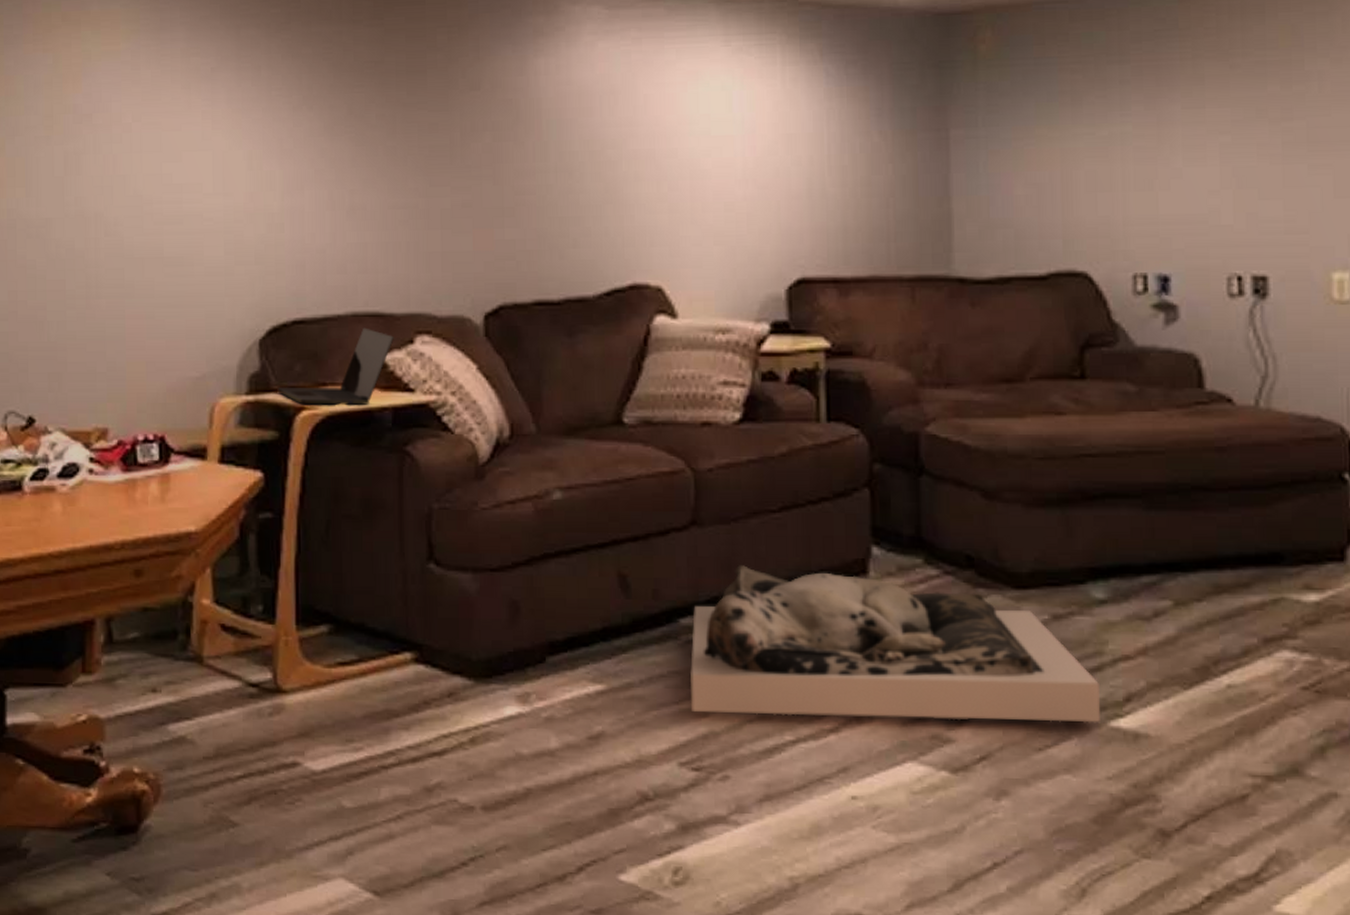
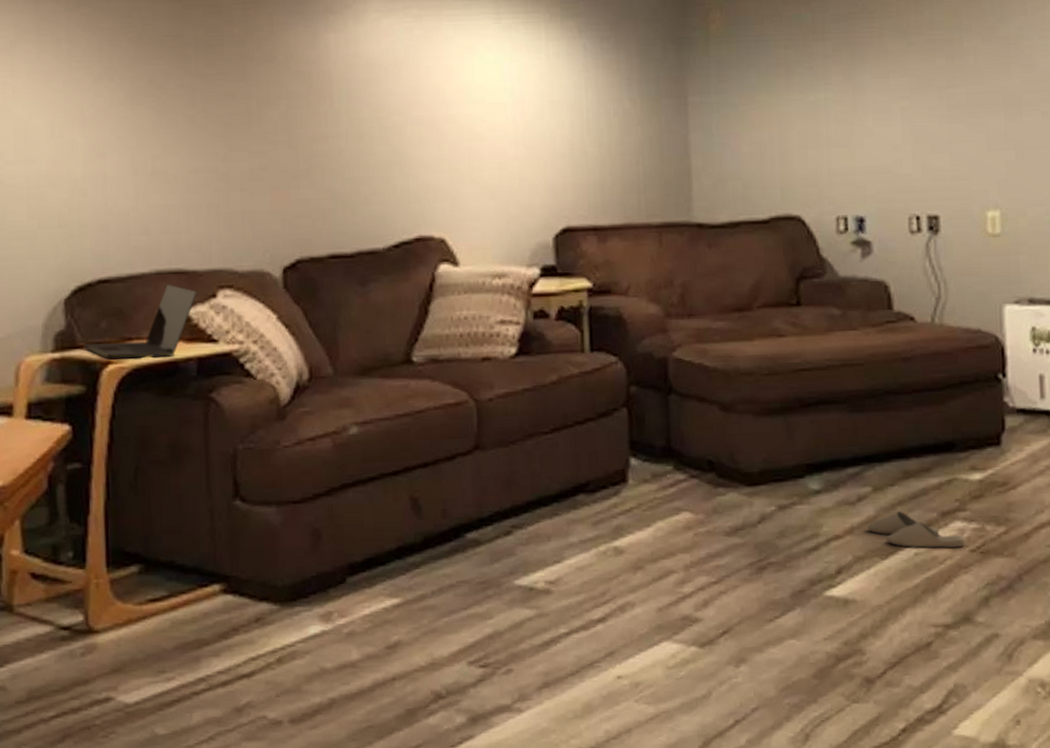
dog bed: present [690,565,1100,723] -> none [476,482,818,615]
slippers: none [1166,632,1294,683] -> present [867,510,965,549]

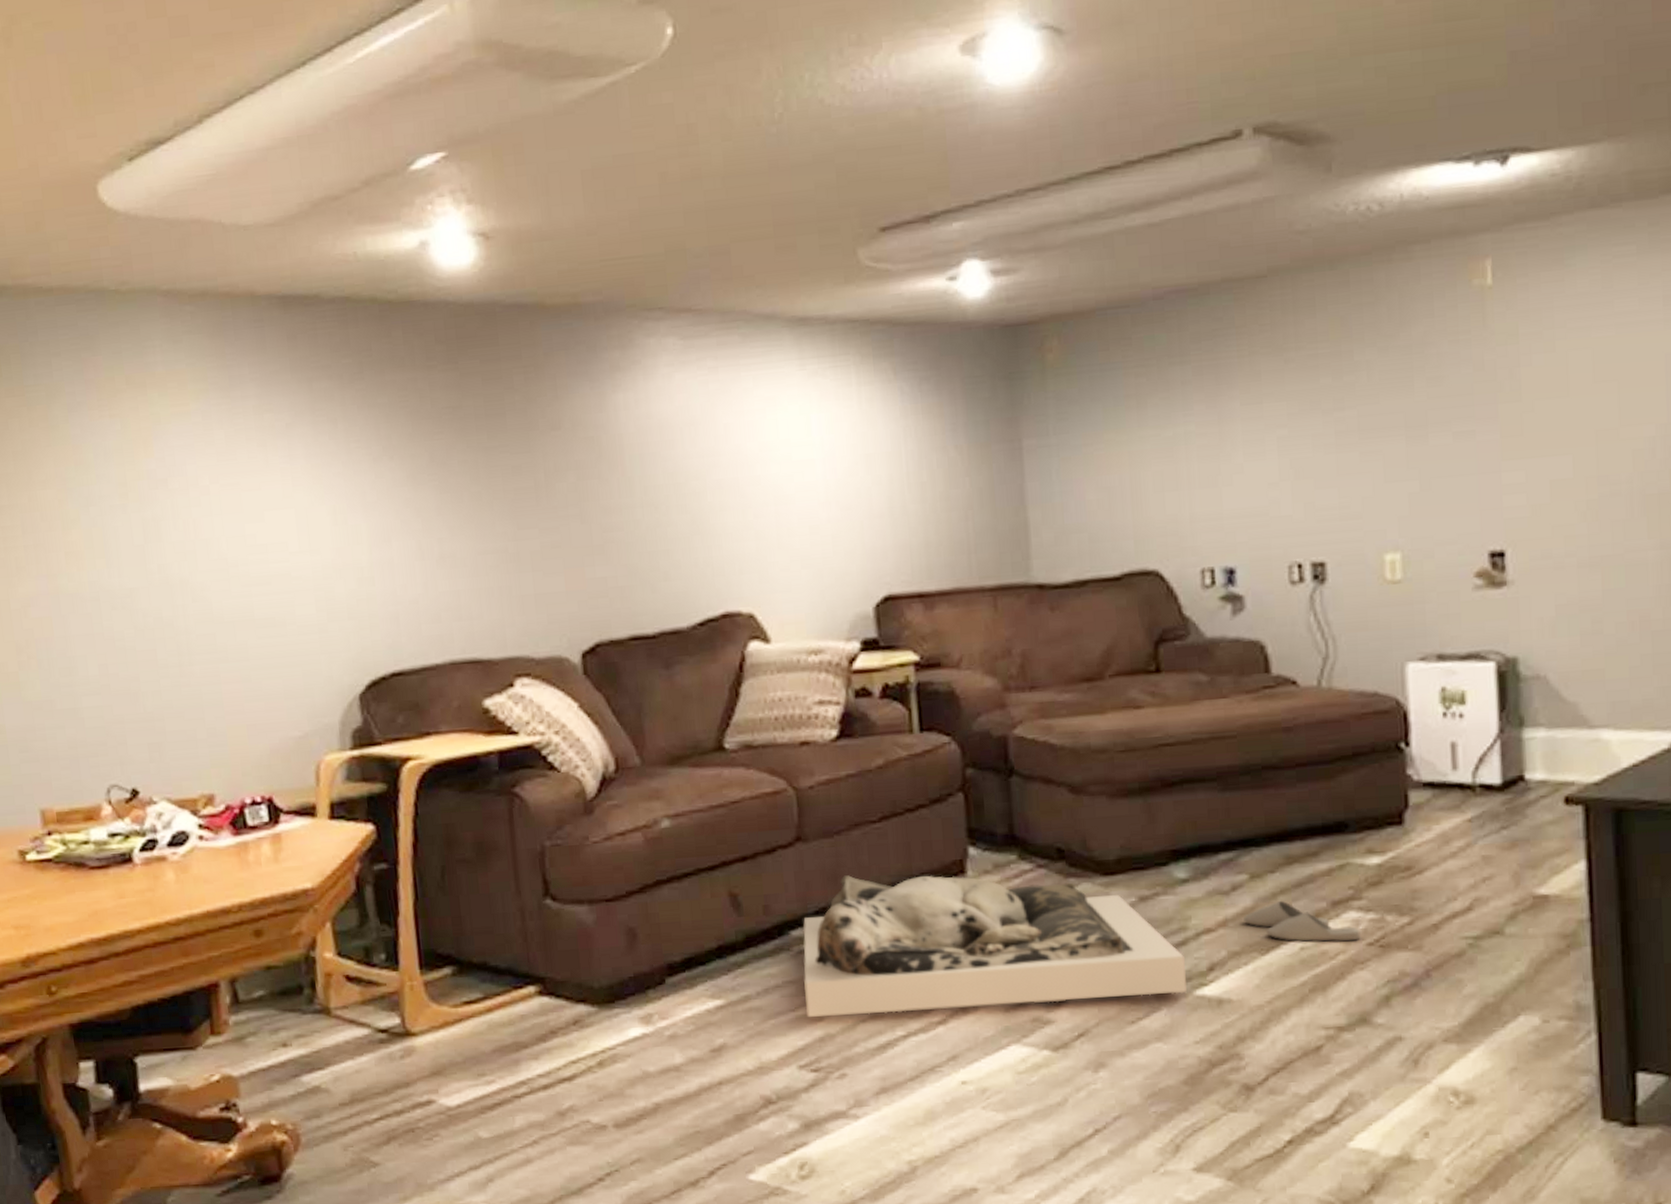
laptop: present [83,284,197,360] -> none [381,674,494,756]
dog bed: none [476,482,818,615] -> present [803,875,1187,1017]

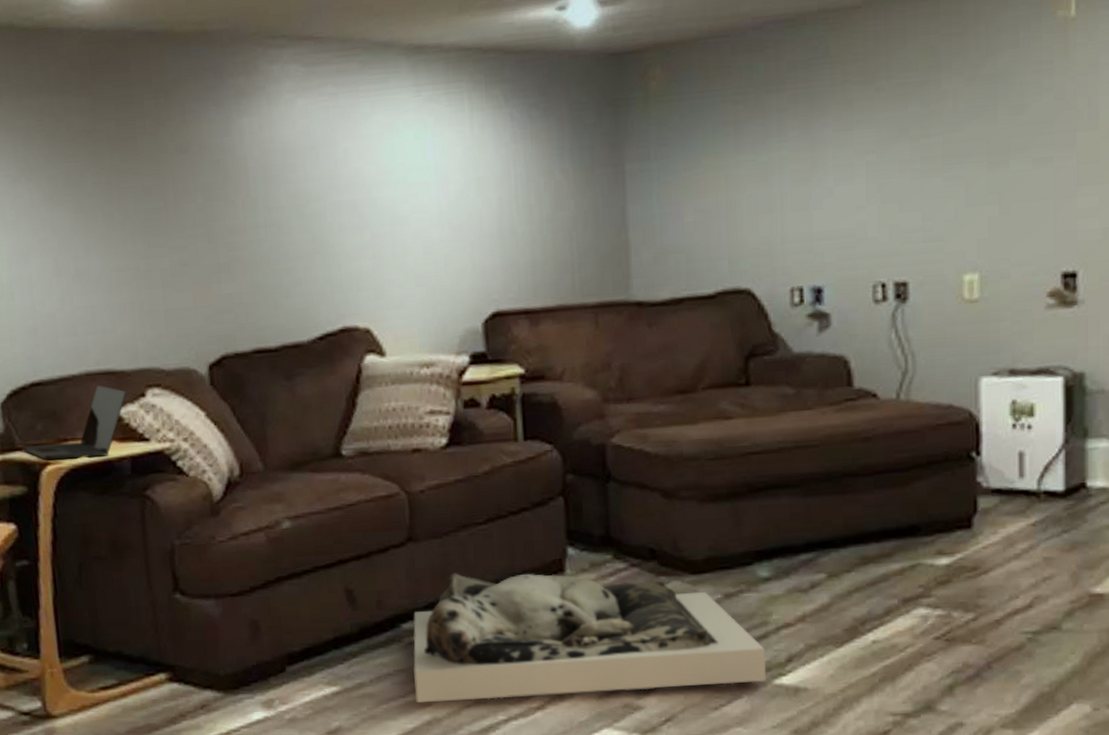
laptop: none [381,674,494,756] -> present [22,385,127,461]
slippers: present [1243,900,1361,942] -> none [821,597,928,636]

